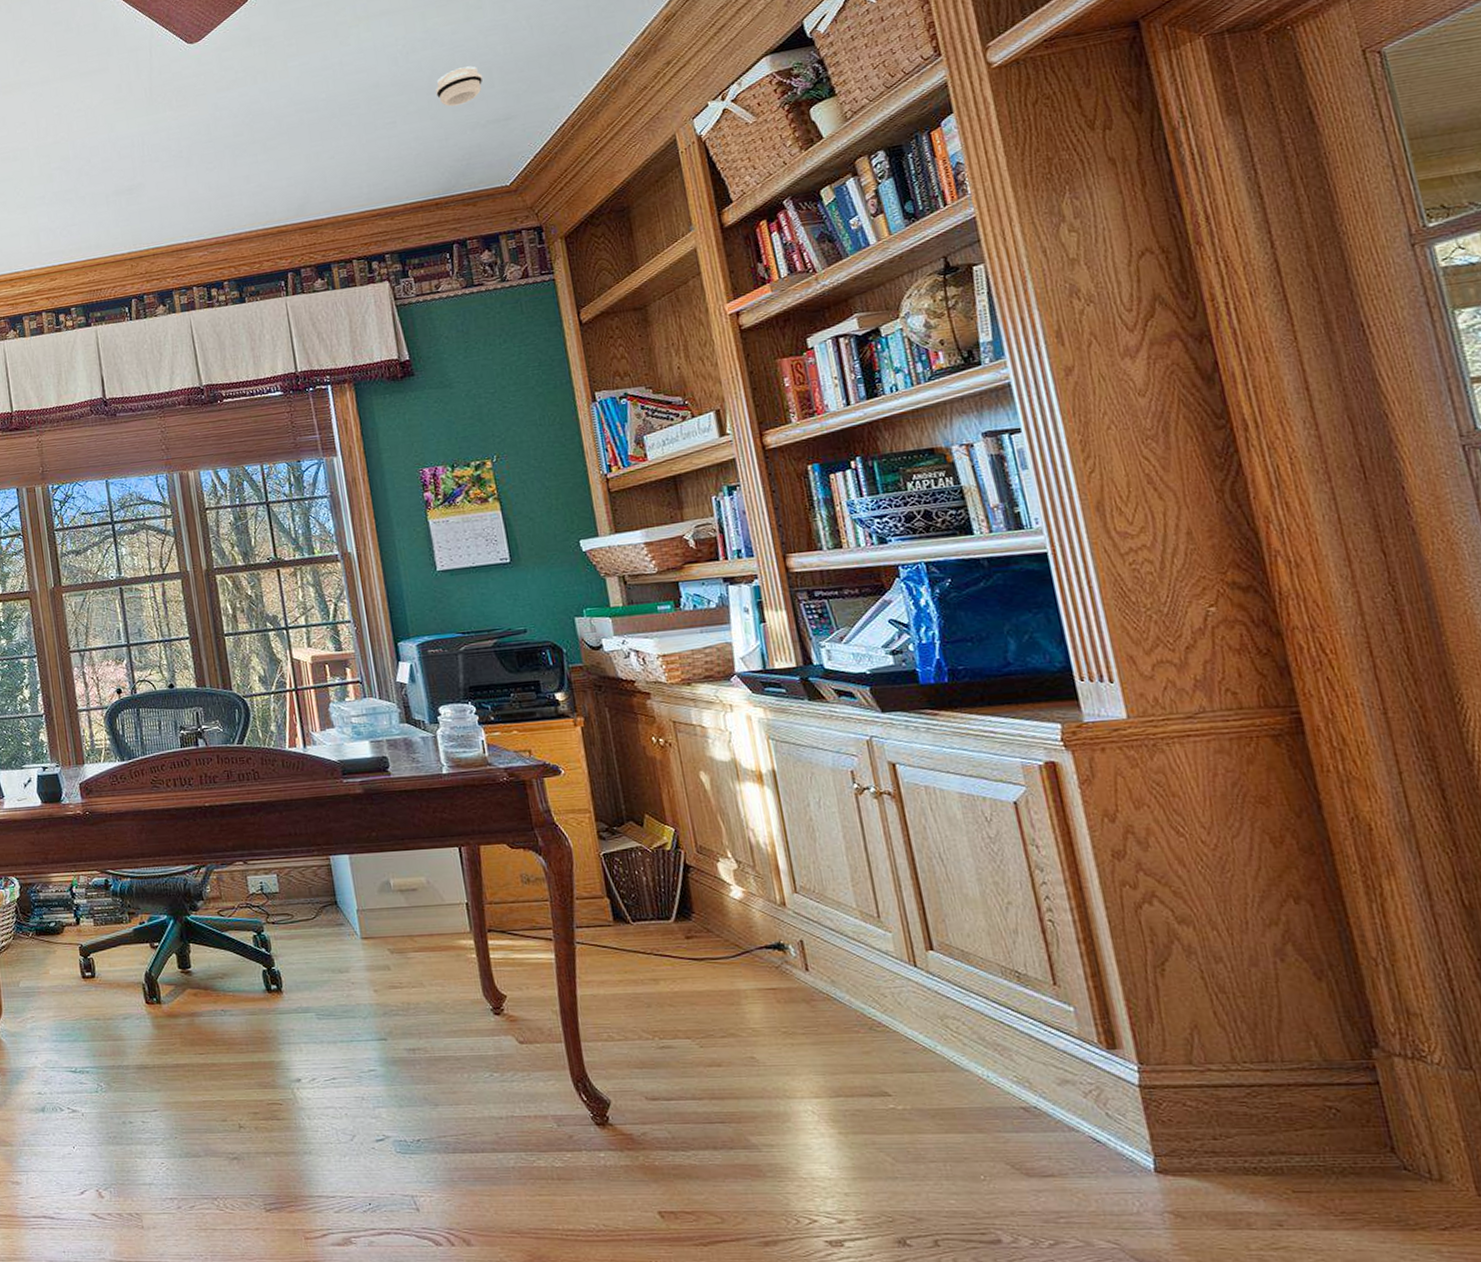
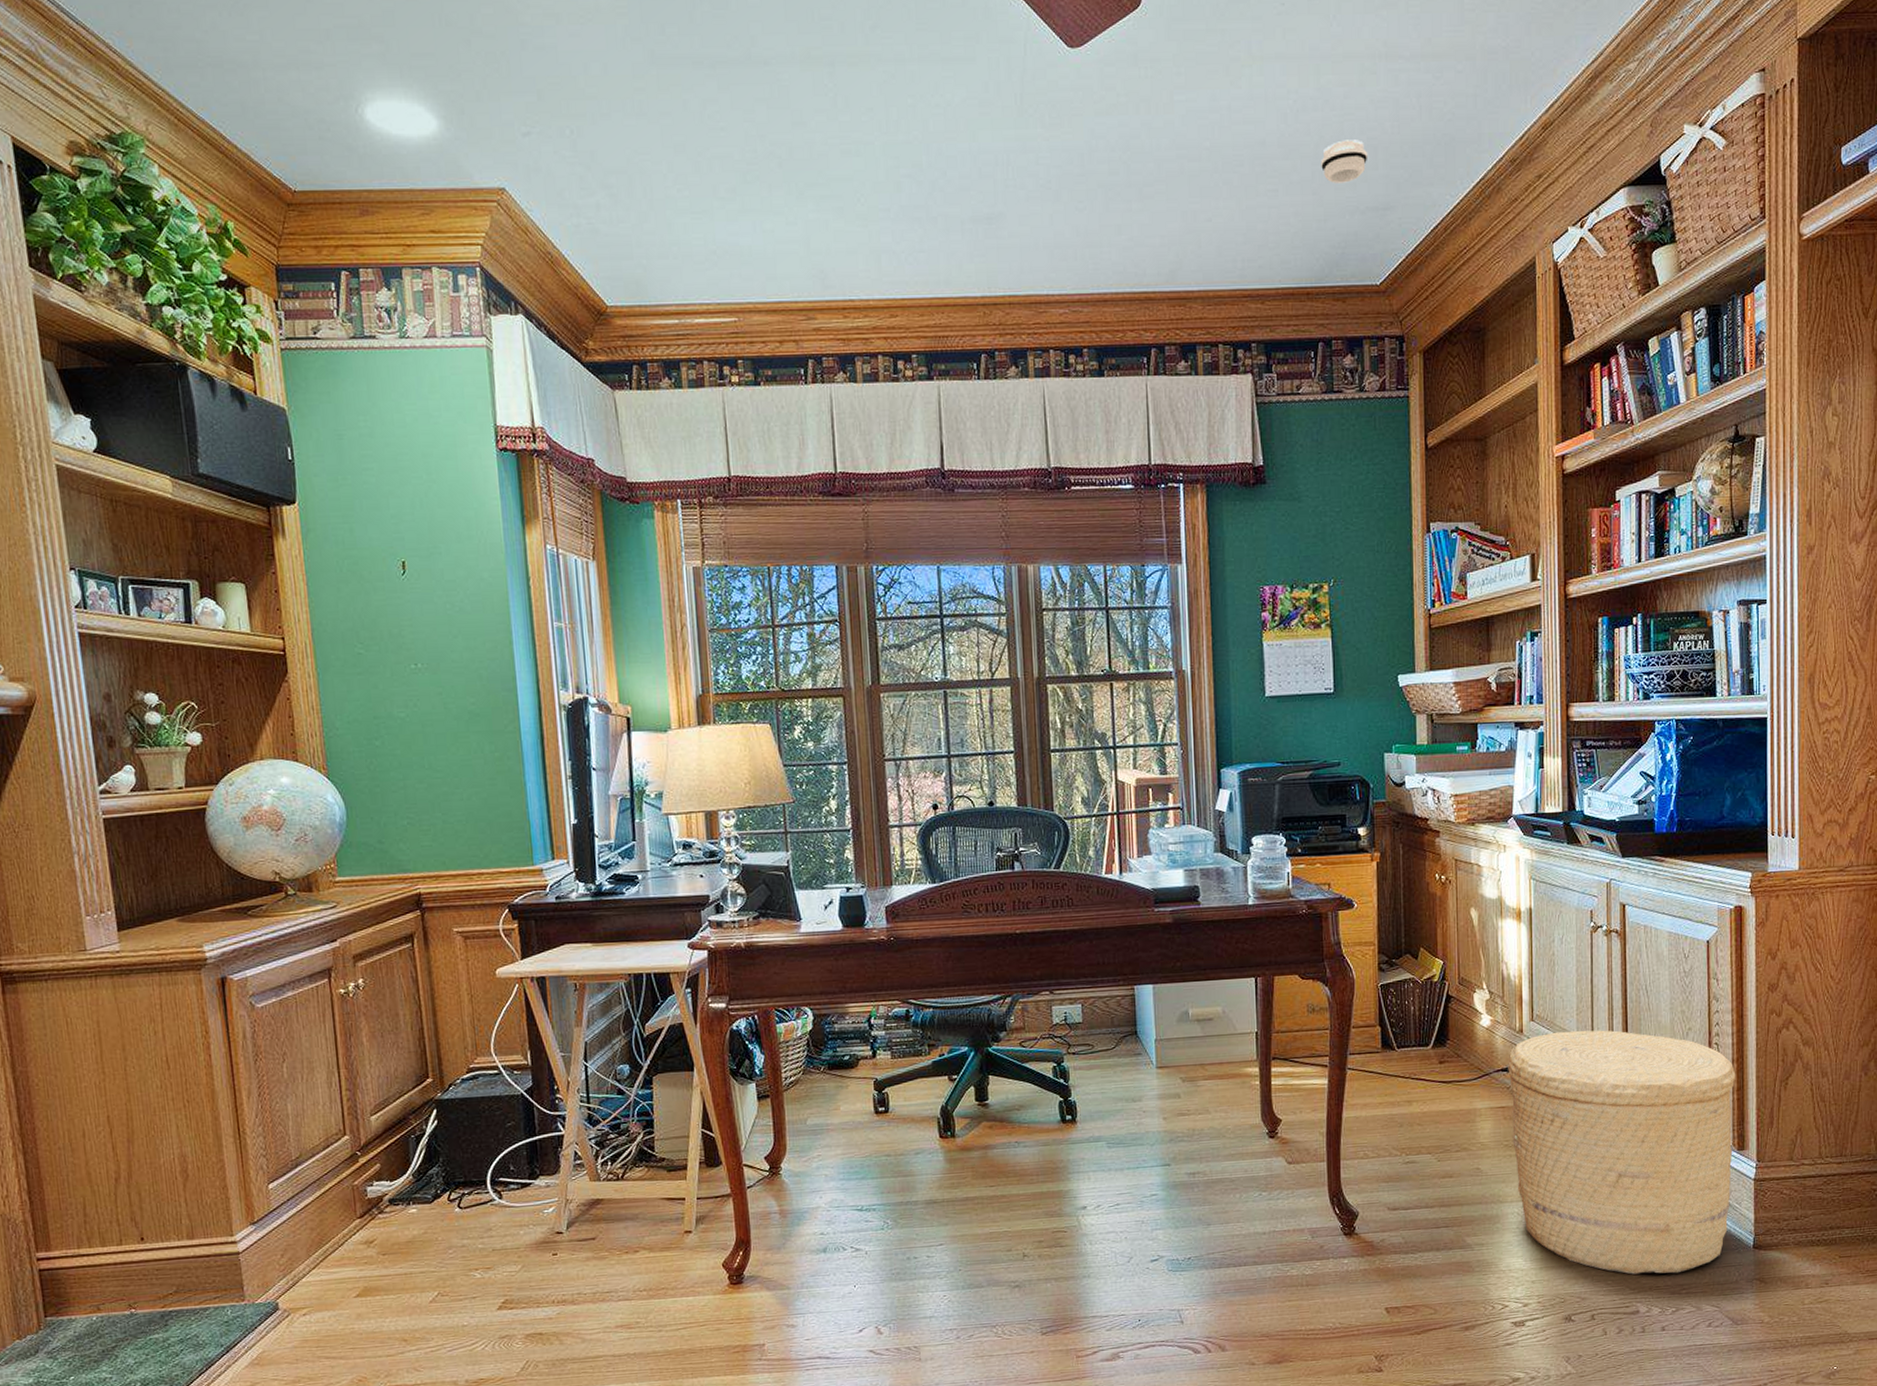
woven basket: none [771,903,1112,1197] -> present [1508,1030,1736,1275]

